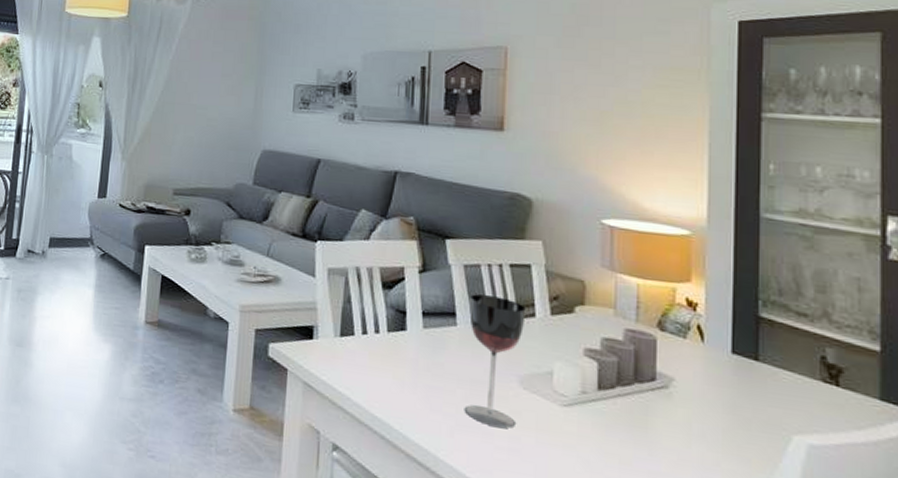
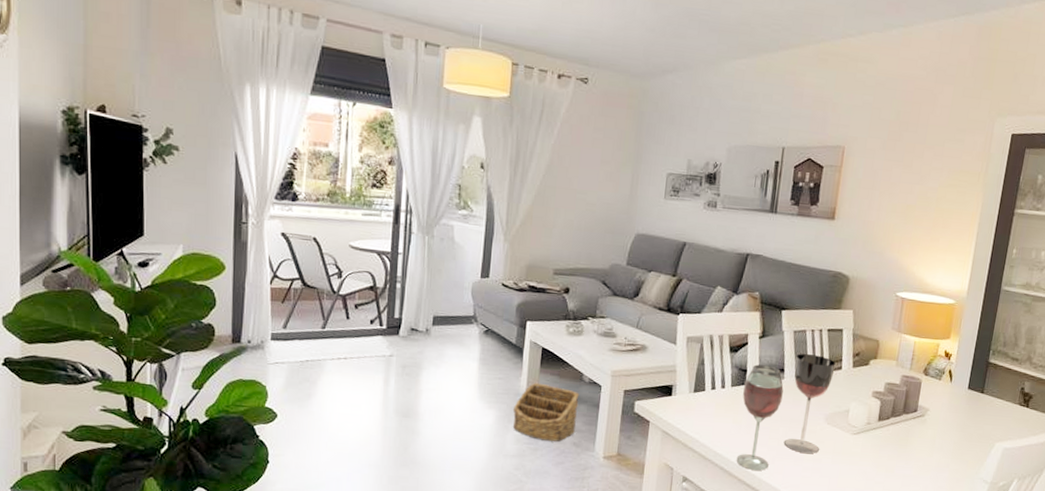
basket: none [129,315,204,387] -> present [512,382,580,442]
wineglass: none [401,305,457,446] -> present [736,364,784,471]

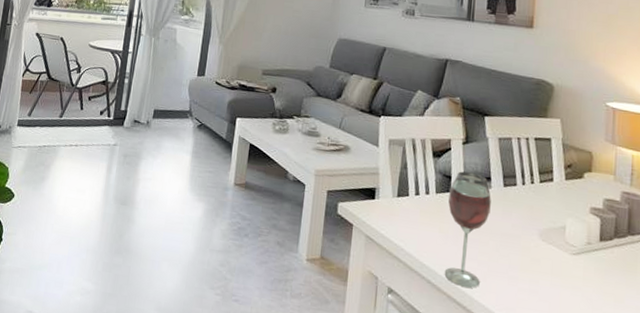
basket: present [512,382,580,442] -> none [219,178,284,240]
wineglass: present [783,354,836,454] -> none [495,162,546,274]

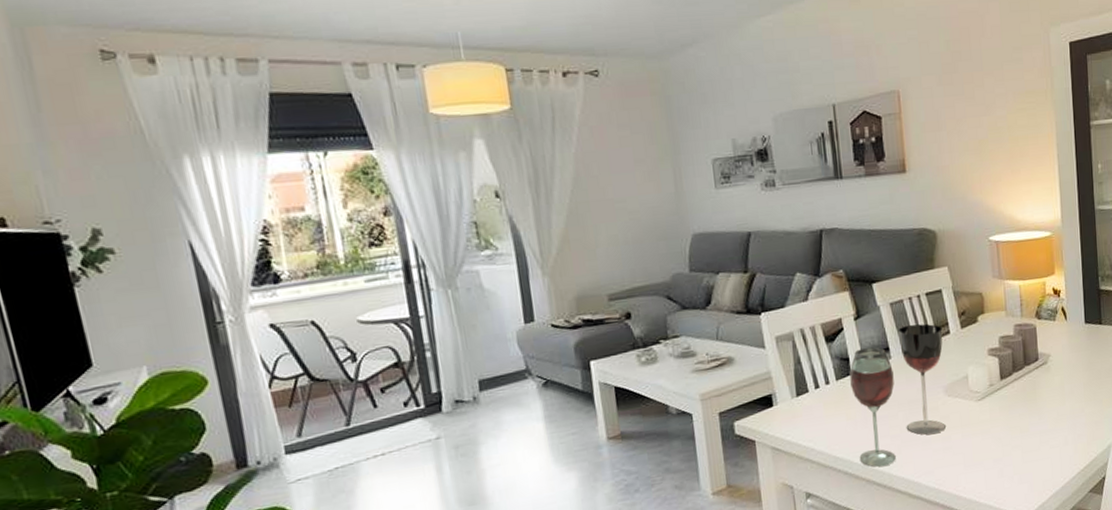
wineglass: none [495,162,546,274] -> present [898,323,946,435]

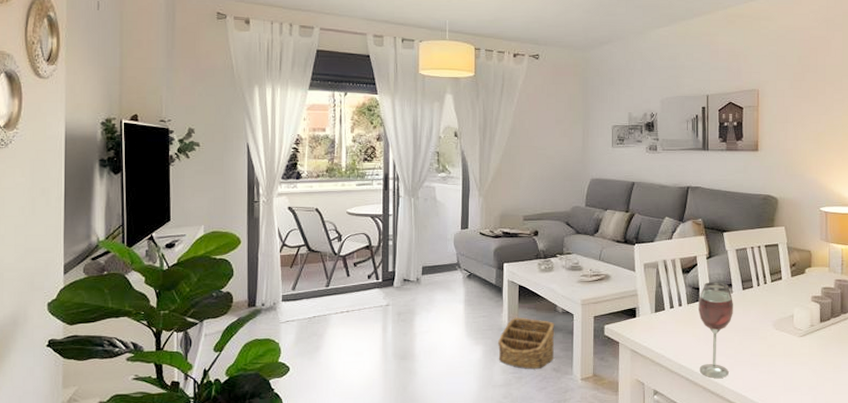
basket: none [596,427,674,492] -> present [497,317,555,369]
wineglass: present [898,323,946,435] -> none [739,269,776,359]

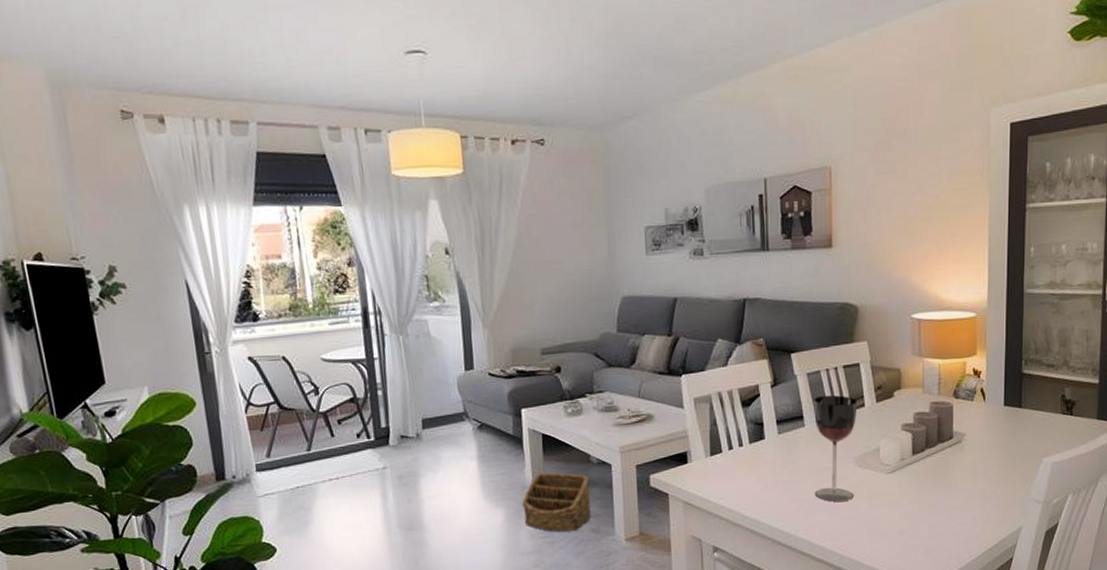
wineglass: present [698,282,733,378] -> none [763,414,806,528]
wineglass: none [739,269,776,359] -> present [814,395,857,502]

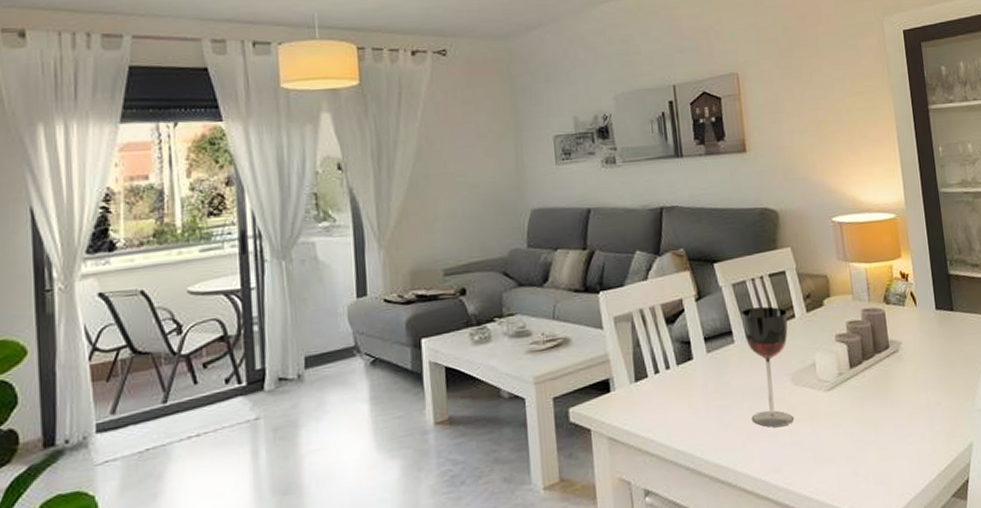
basket: present [521,471,591,532] -> none [421,411,503,484]

